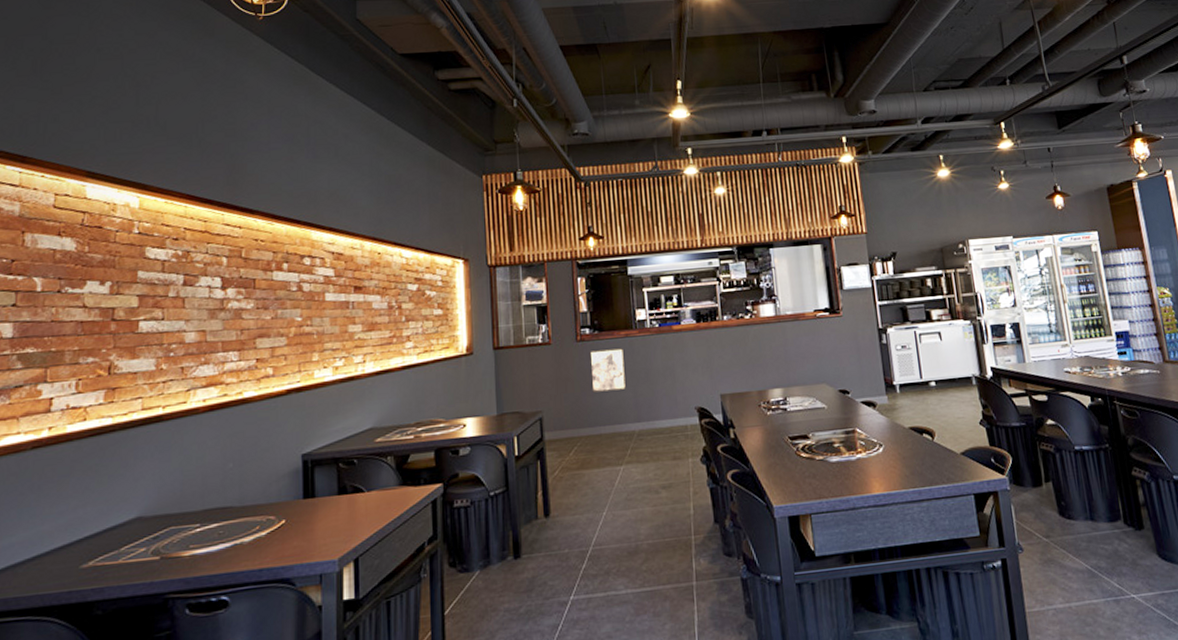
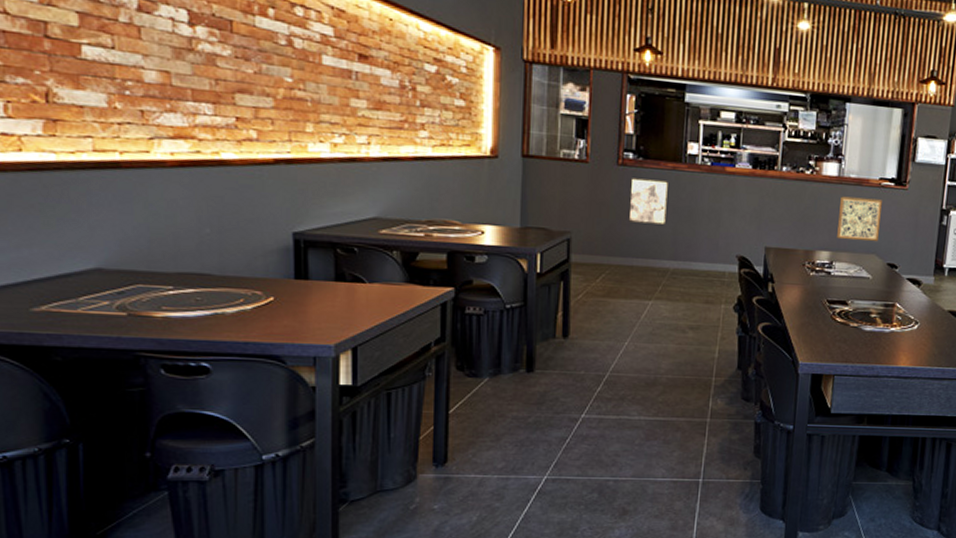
wall art: none [782,330,825,375] -> present [837,196,882,242]

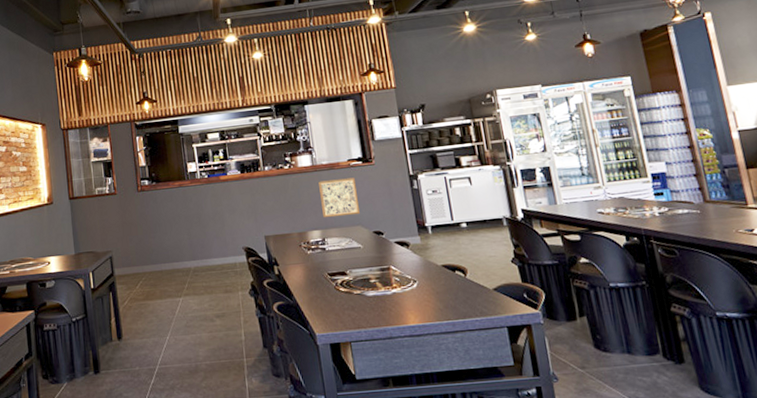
wall art: present [628,178,668,225] -> none [149,197,181,235]

